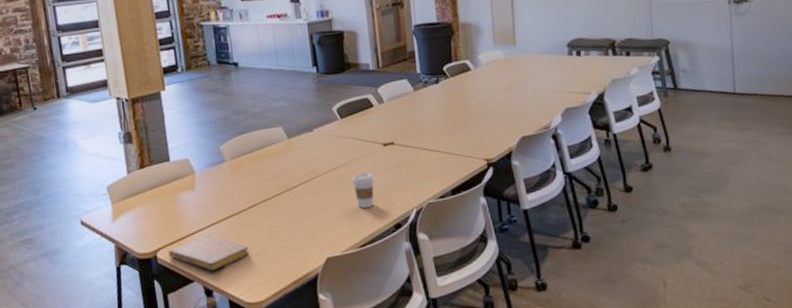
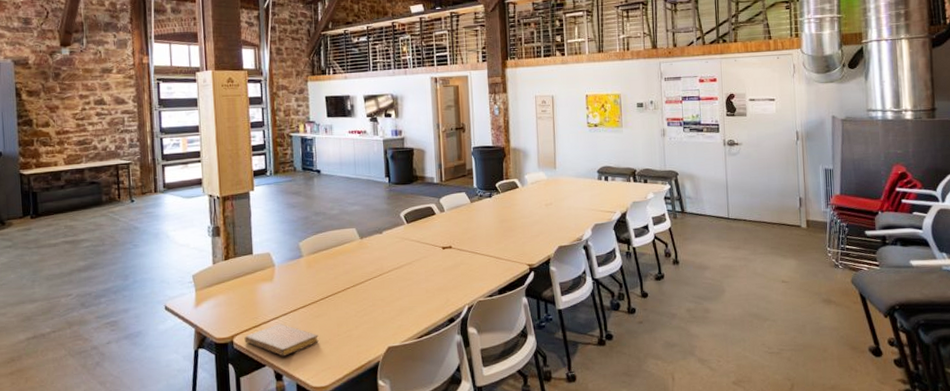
coffee cup: present [352,173,376,208] -> none [414,272,434,303]

